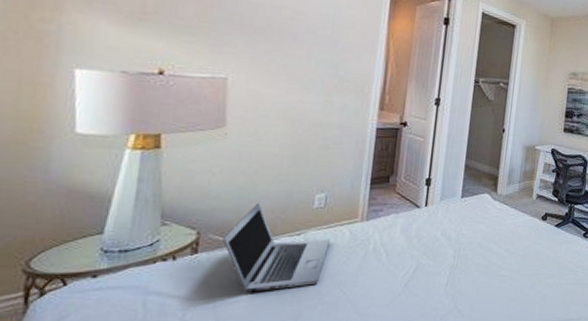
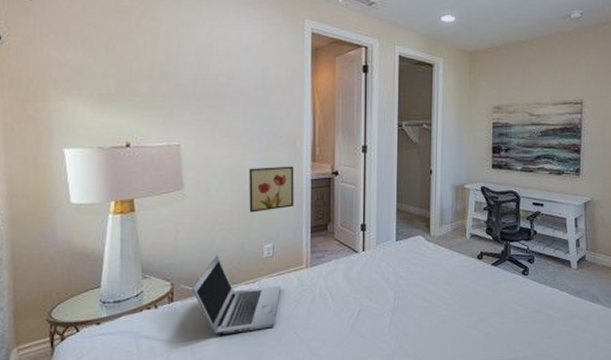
wall art: none [302,110,359,159] -> present [249,166,294,213]

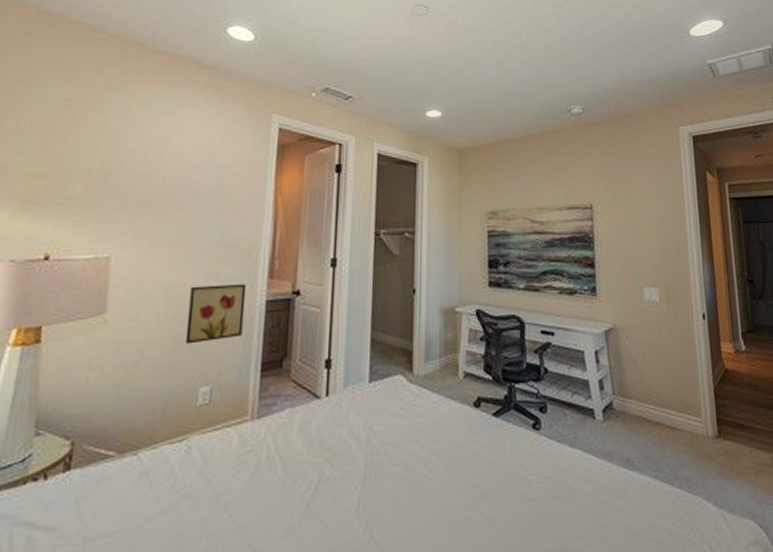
laptop: present [191,256,280,336] -> none [97,403,216,521]

